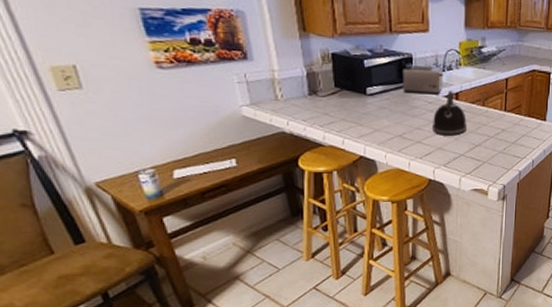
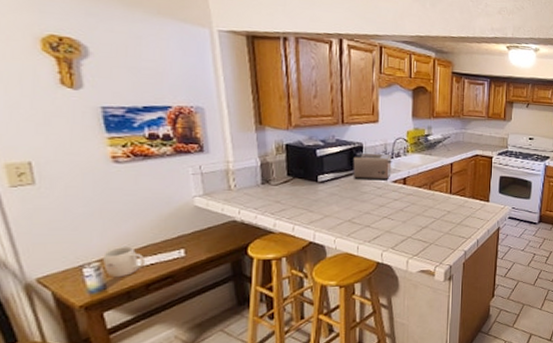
mug: none [157,153,199,185] -> present [103,246,146,278]
kettle: present [433,90,468,136] -> none [381,176,415,219]

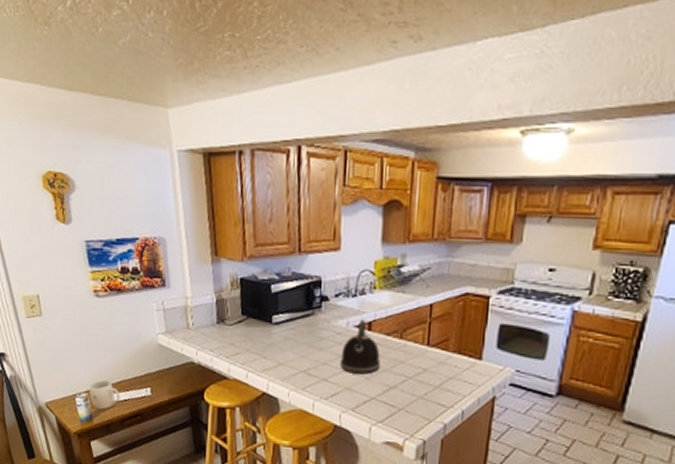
toaster: present [353,152,392,181] -> none [309,288,355,325]
kettle: none [381,176,415,219] -> present [340,319,381,375]

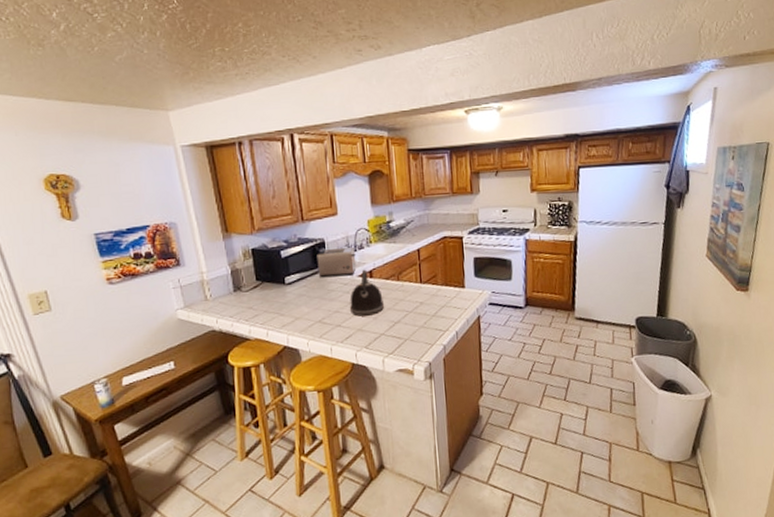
mug: present [89,379,121,410] -> none [109,361,143,392]
toaster: none [309,288,355,325] -> present [317,246,357,278]

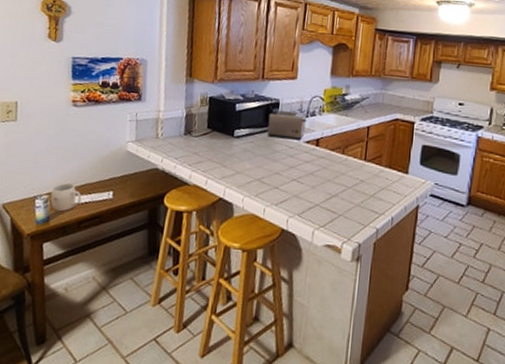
mug: none [109,361,143,392] -> present [50,182,82,212]
kettle: present [350,269,385,316] -> none [291,136,326,184]

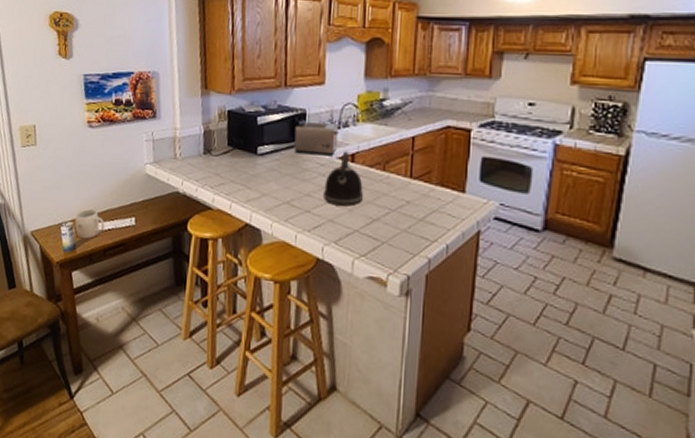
kettle: none [291,136,326,184] -> present [324,151,364,207]

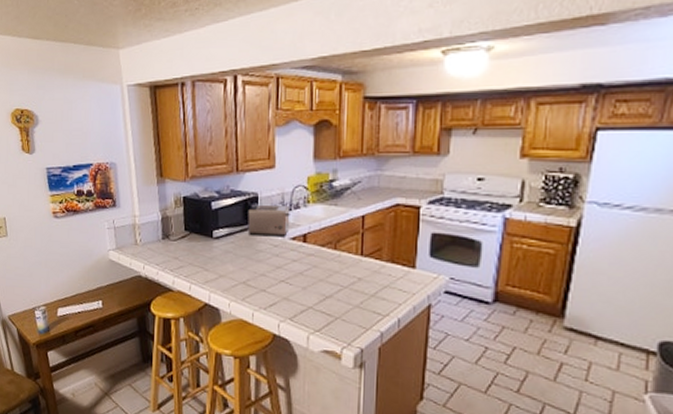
mug: present [75,208,105,239] -> none [47,293,75,322]
kettle: present [324,151,364,207] -> none [278,232,317,285]

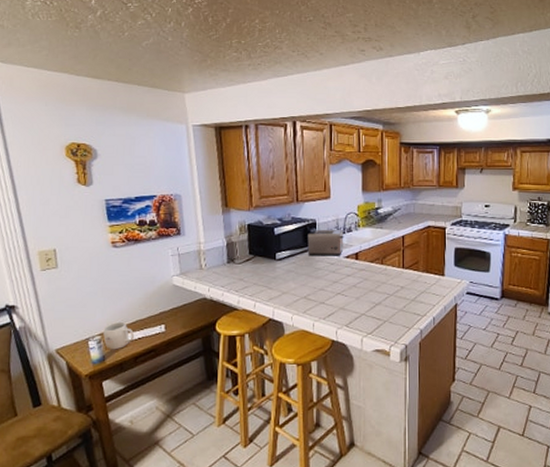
mug: none [47,293,75,322] -> present [103,321,135,350]

